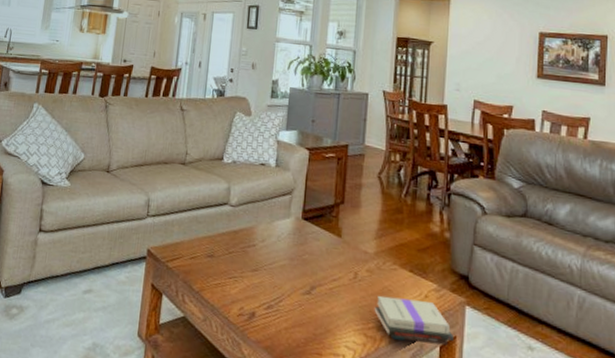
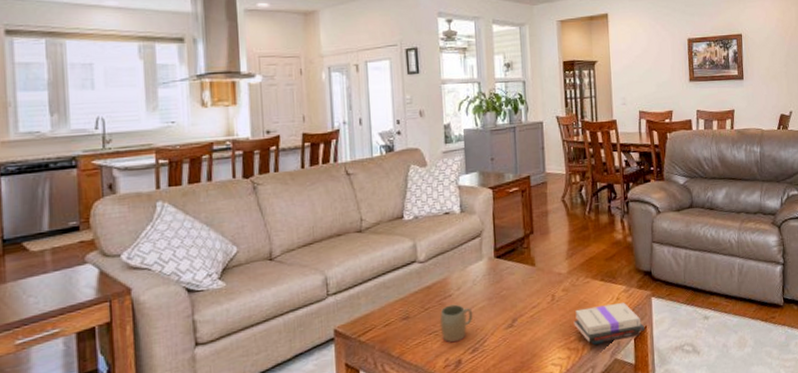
mug: none [240,254,273,294] -> present [439,304,473,343]

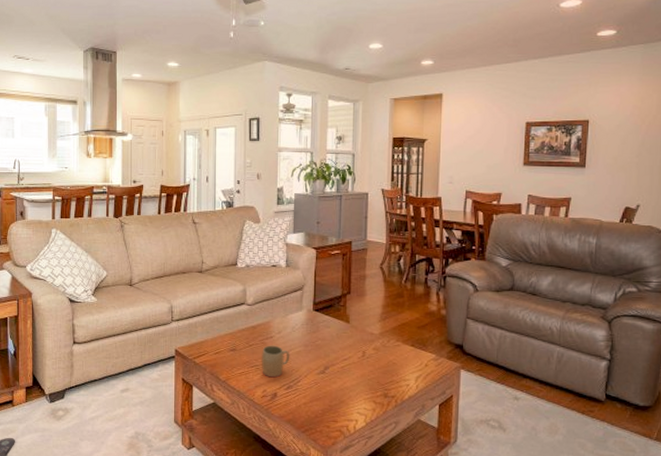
books: present [573,302,644,345] -> none [381,368,450,404]

